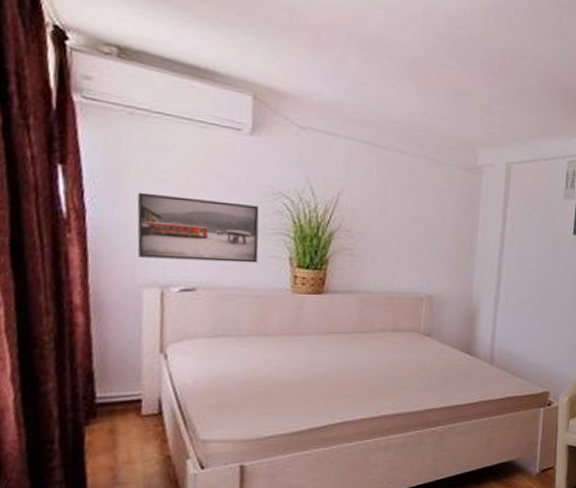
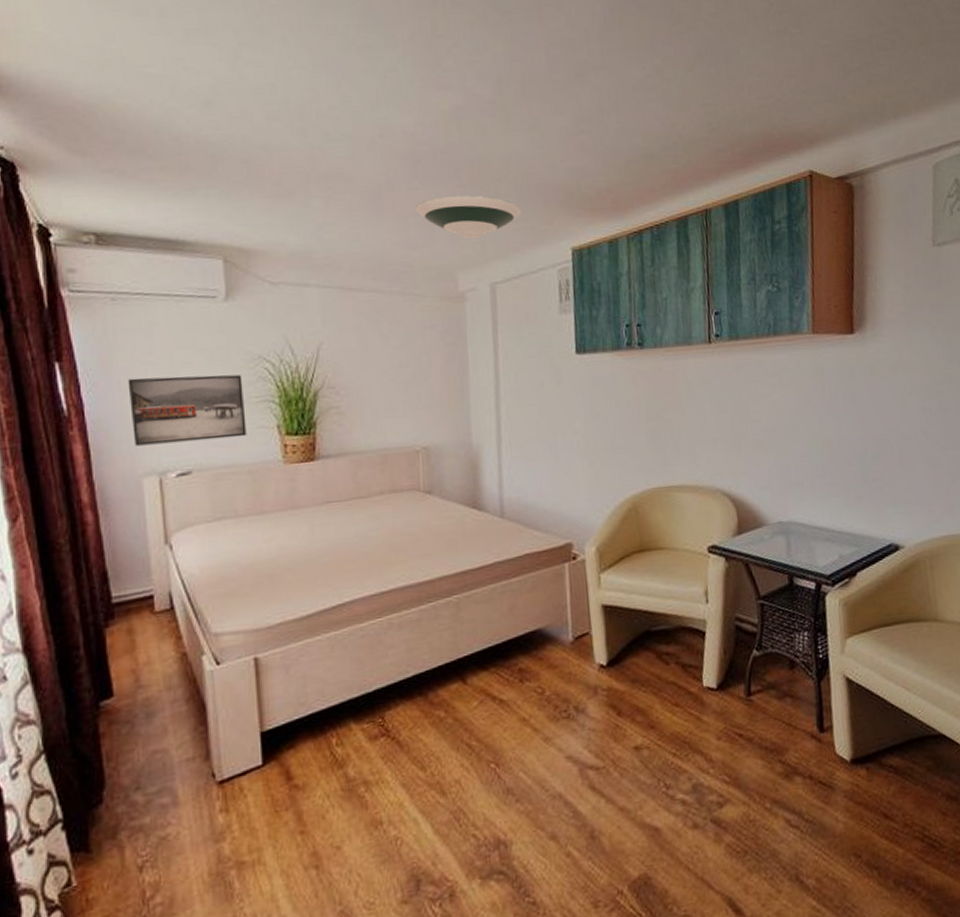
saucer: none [447,78,543,122] -> present [416,194,522,239]

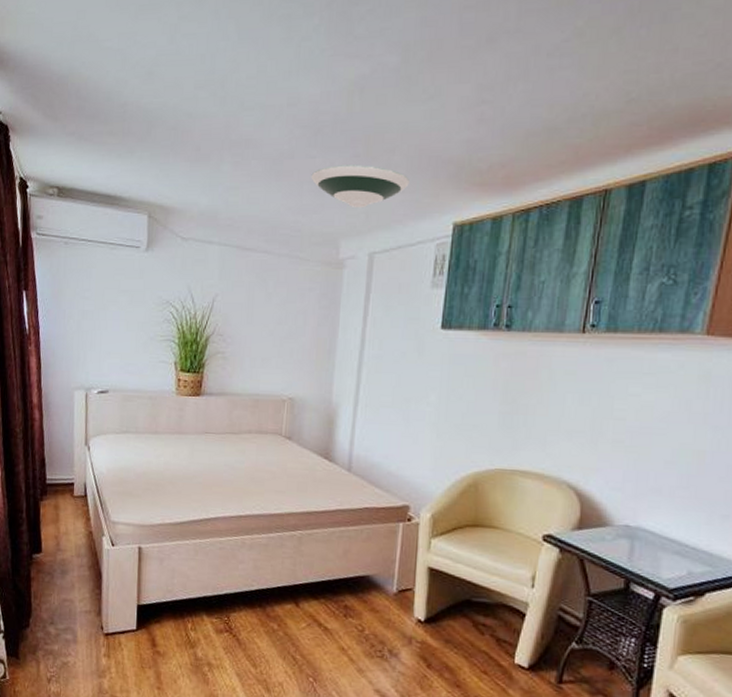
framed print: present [127,374,247,446] -> none [70,309,153,368]

